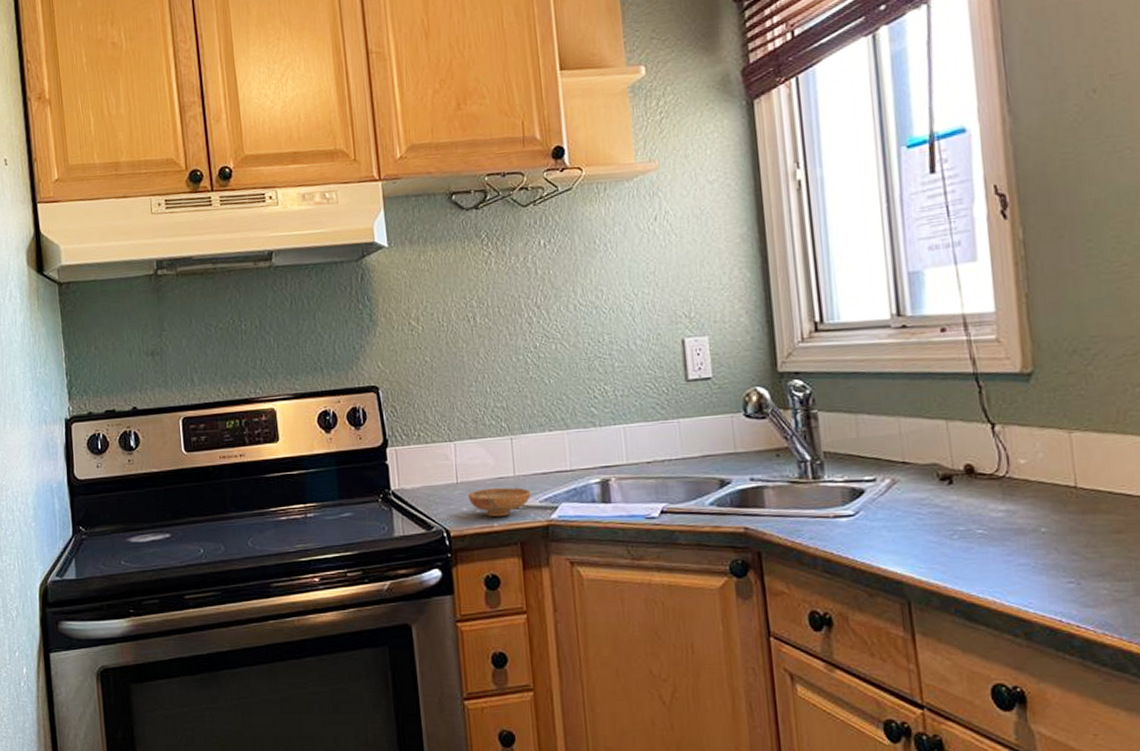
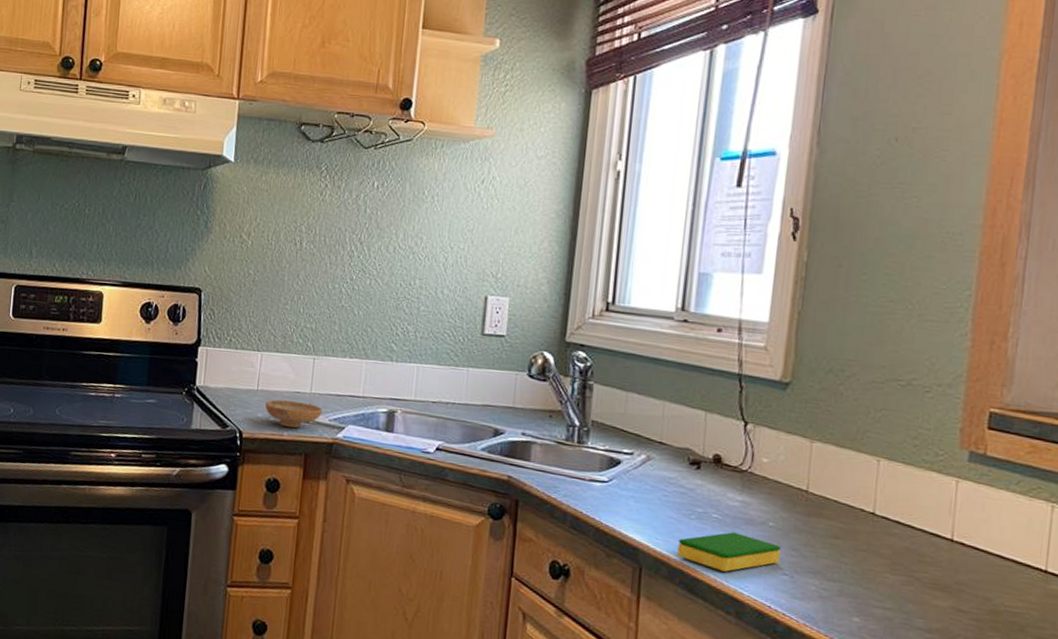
dish sponge: none [945,546,1061,591] -> present [677,532,781,572]

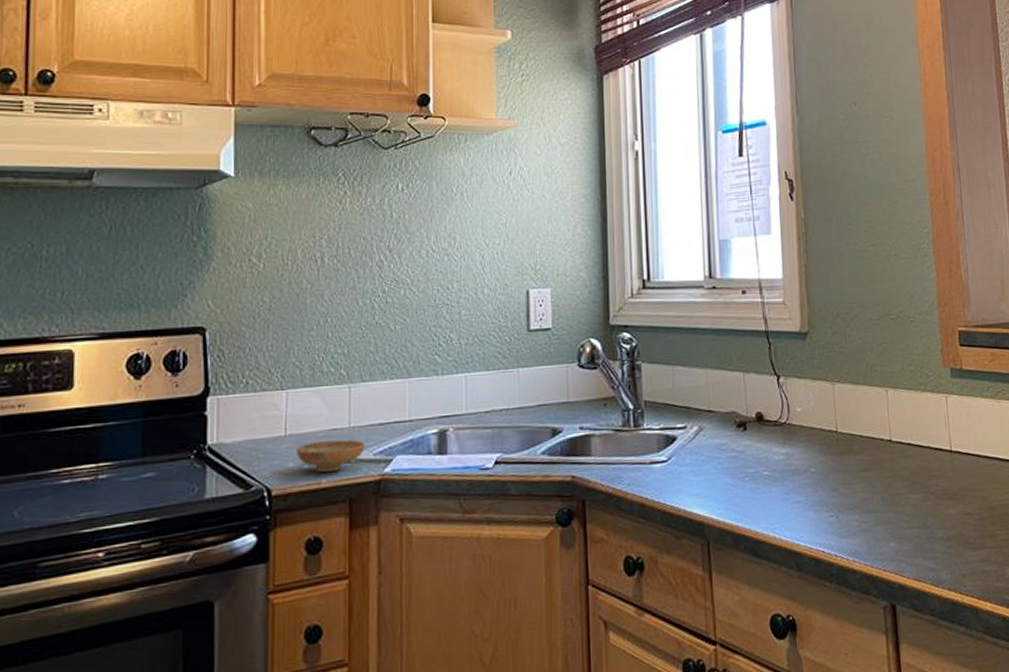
dish sponge: present [677,532,781,572] -> none [738,485,825,527]

